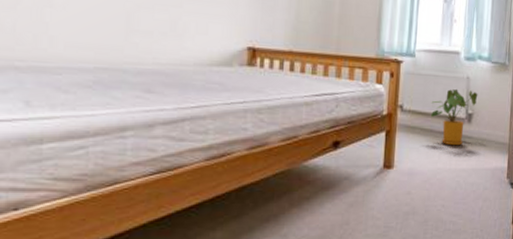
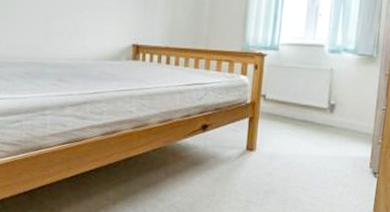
house plant: present [431,88,478,146] -> none [293,80,342,134]

